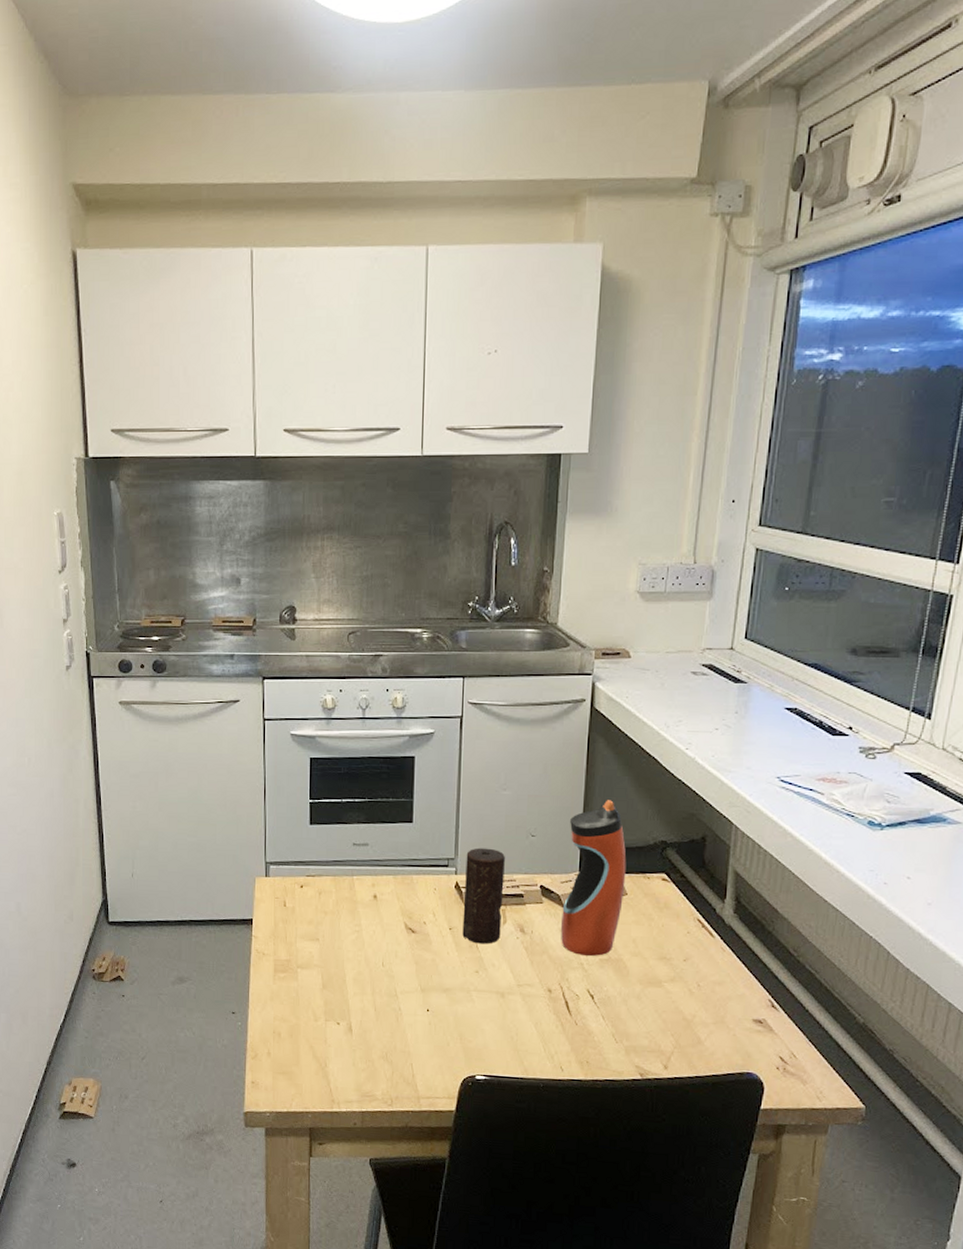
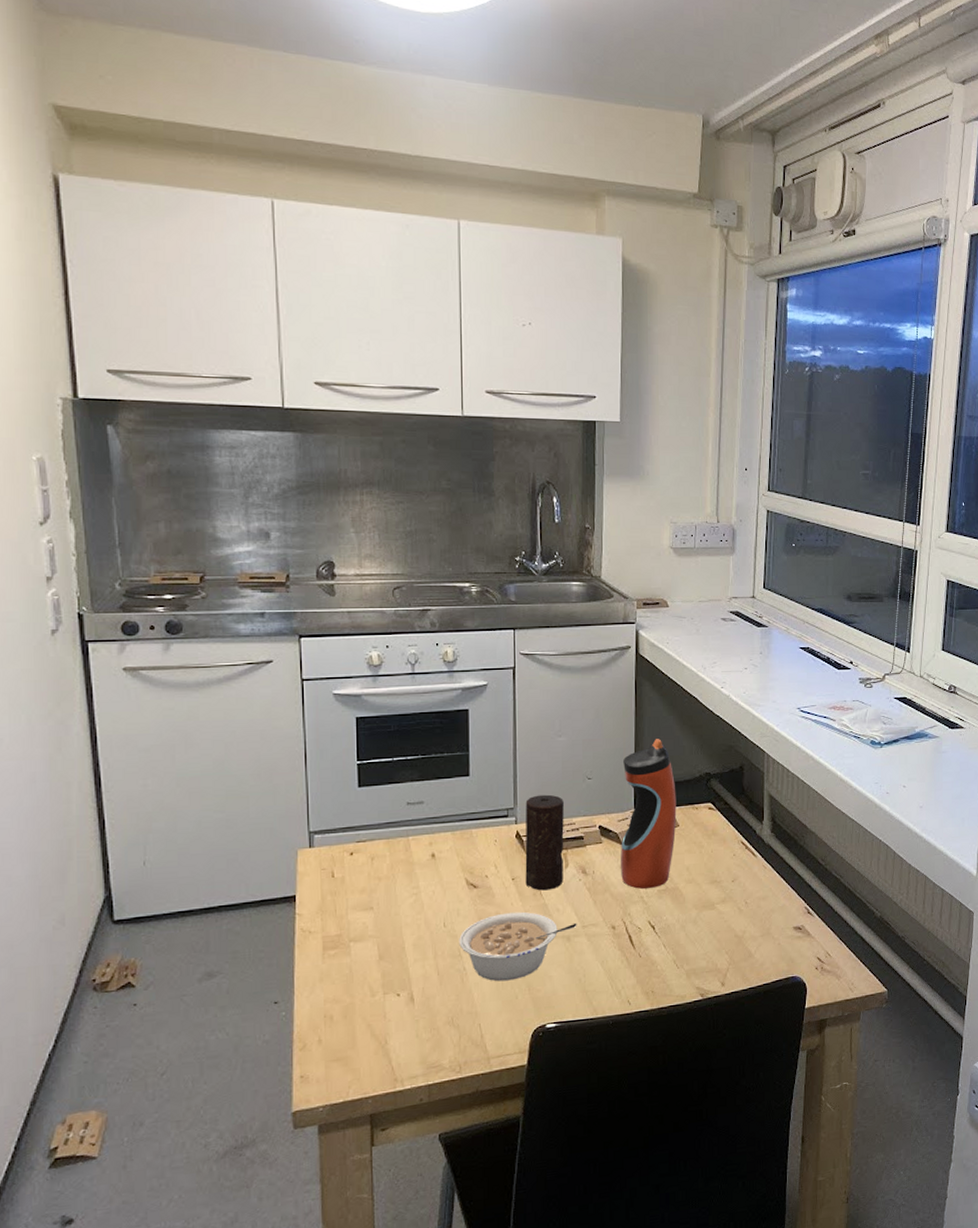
legume: none [396,961,512,1027] -> present [459,911,577,982]

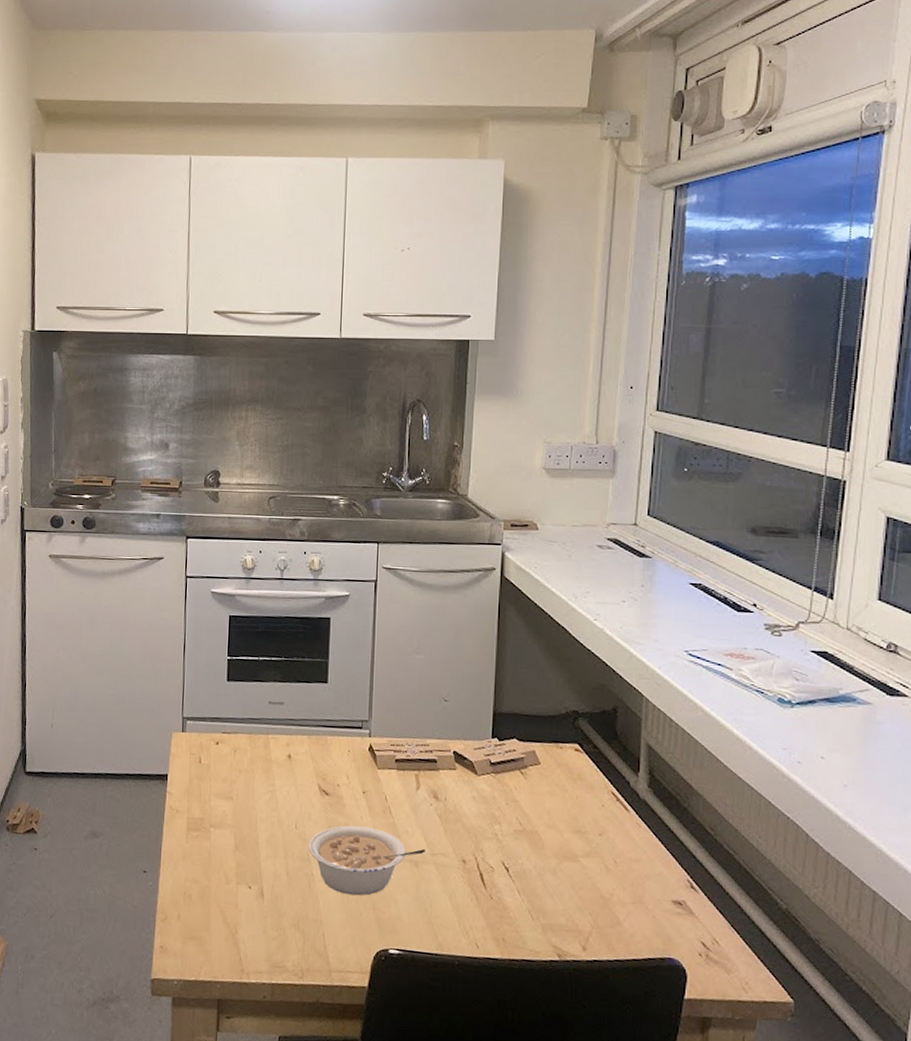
candle: present [525,794,564,891] -> none [376,710,418,810]
water bottle: present [621,739,677,889] -> none [475,667,539,827]

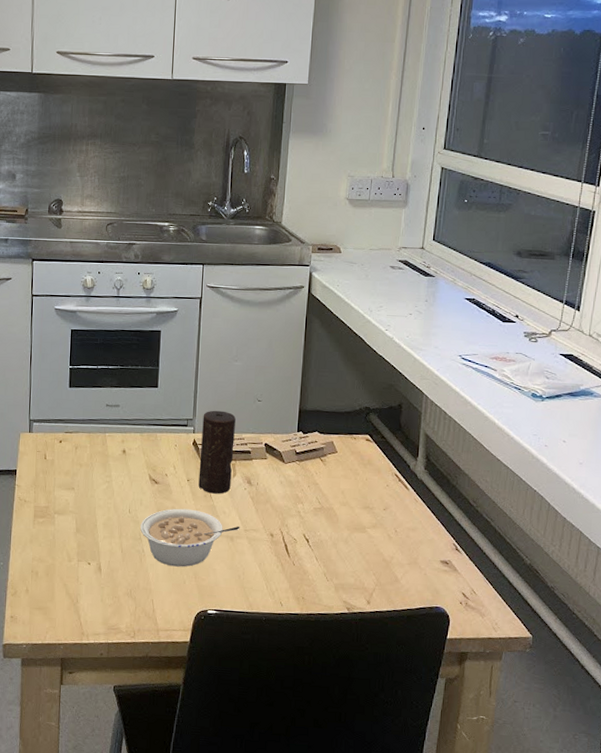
candle: none [376,710,418,810] -> present [198,410,236,494]

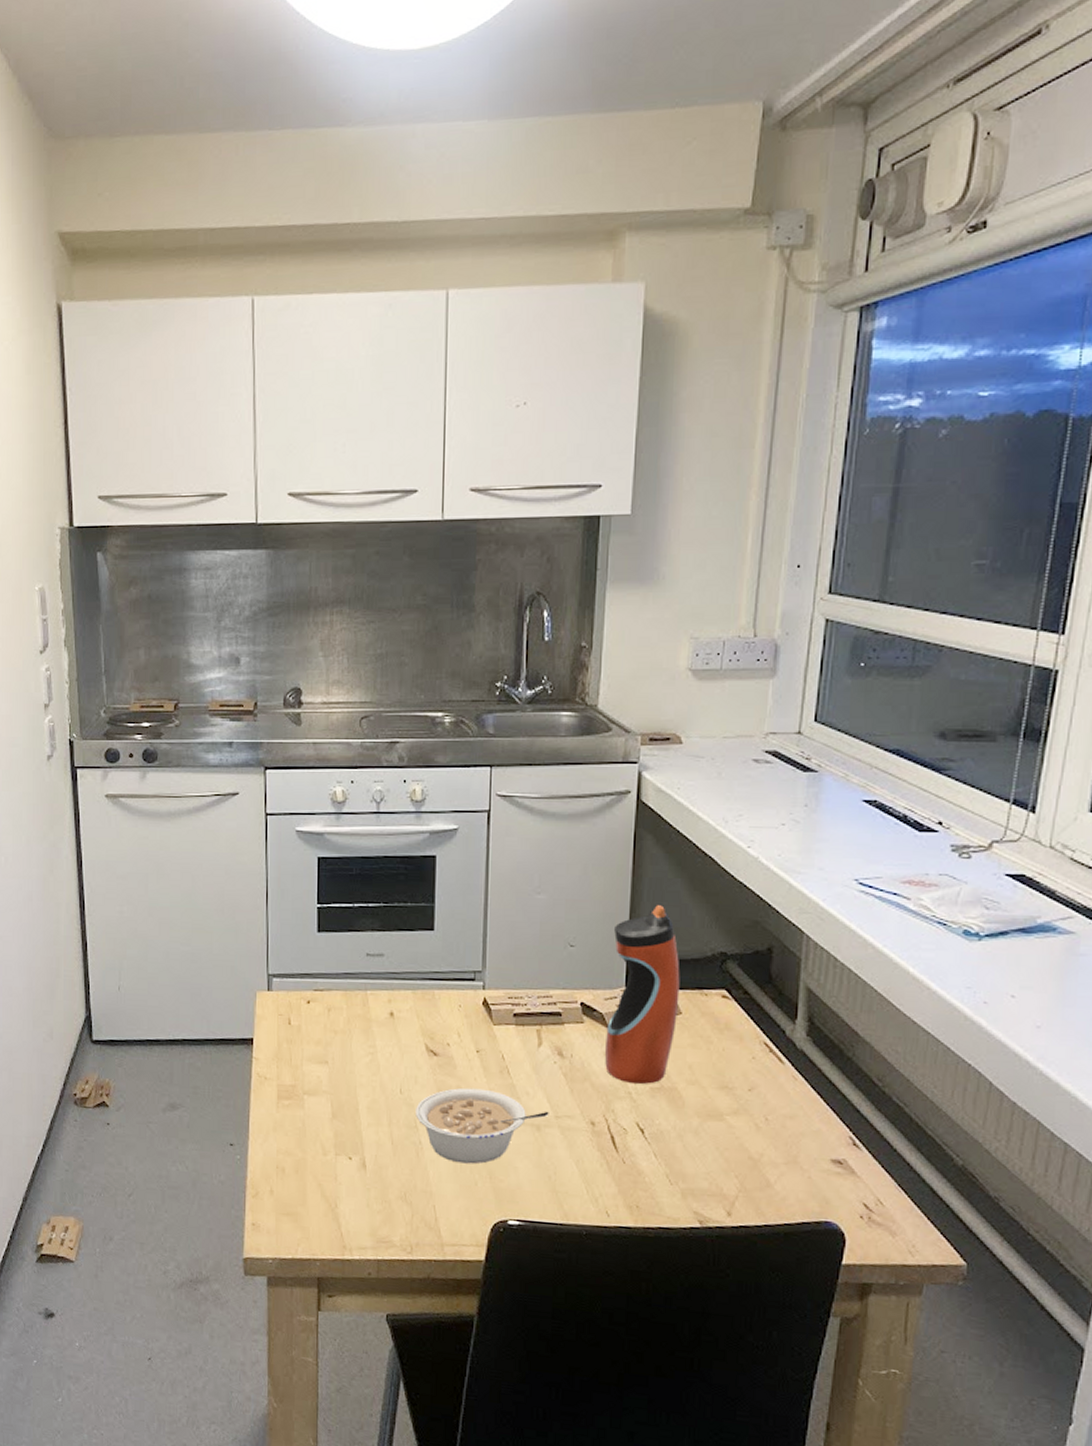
candle: present [198,410,236,494] -> none [491,959,540,1070]
water bottle: none [282,371,337,505] -> present [605,905,680,1084]

